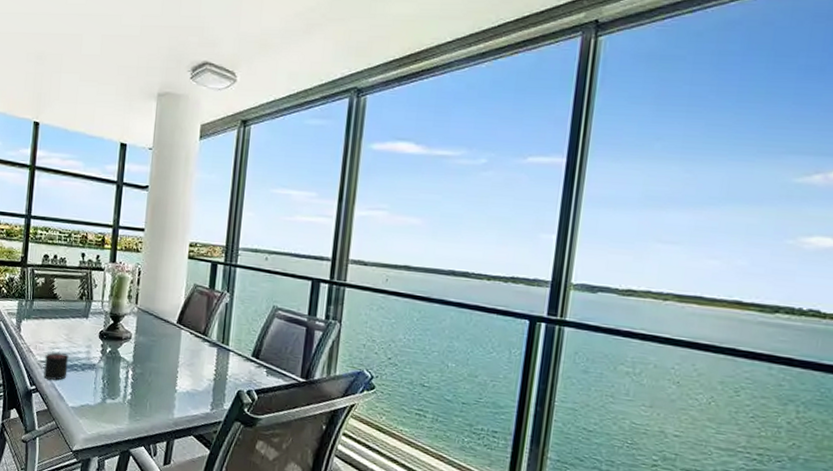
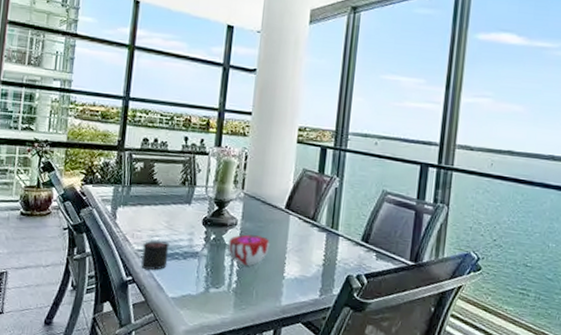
decorative bowl: none [123,348,163,379] -> present [228,234,270,266]

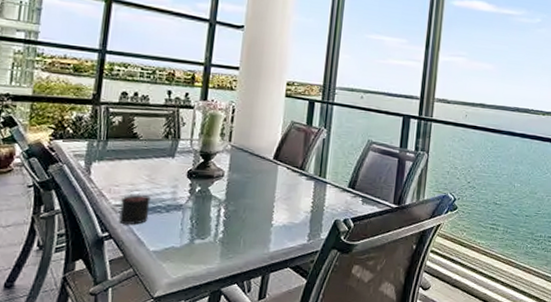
decorative bowl: present [228,234,270,266] -> none [214,185,258,215]

